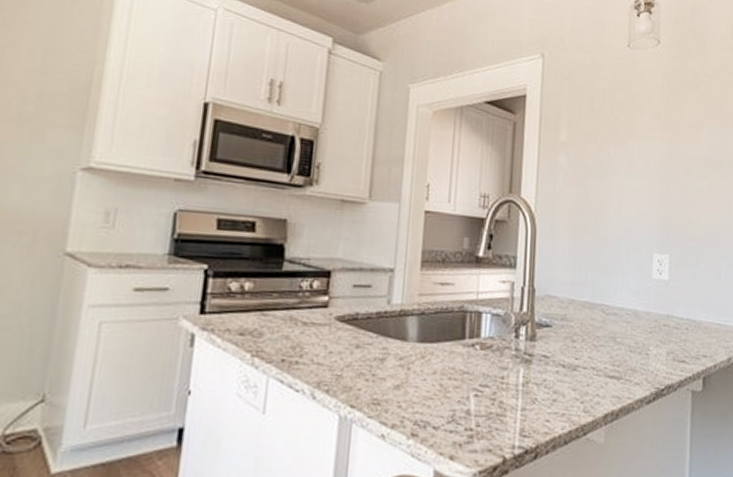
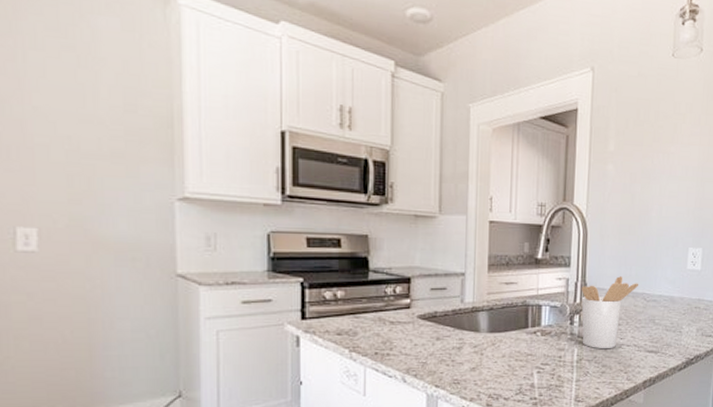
utensil holder: none [528,282,597,371] -> present [581,276,639,349]

